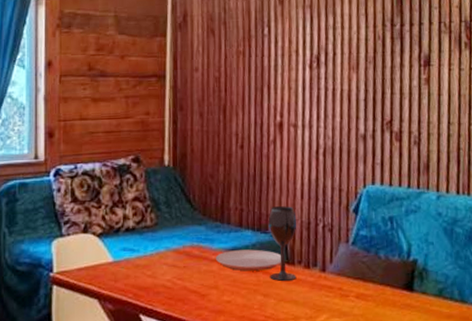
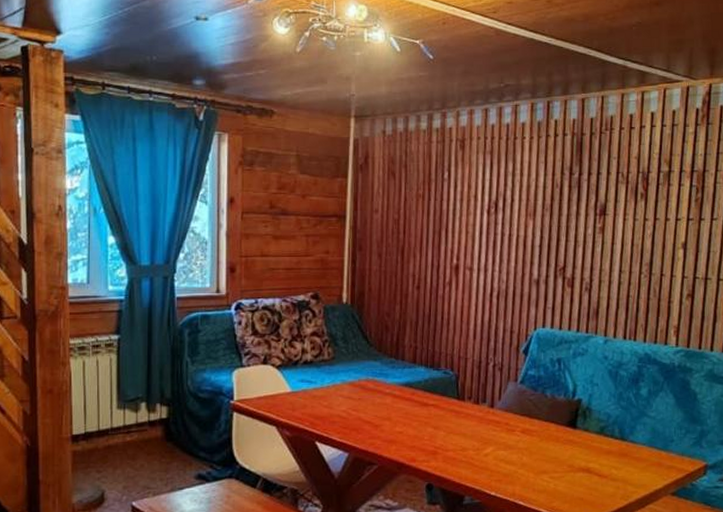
plate: present [215,249,281,271] -> none [389,385,452,405]
wine glass: present [268,206,297,281] -> none [441,345,469,415]

